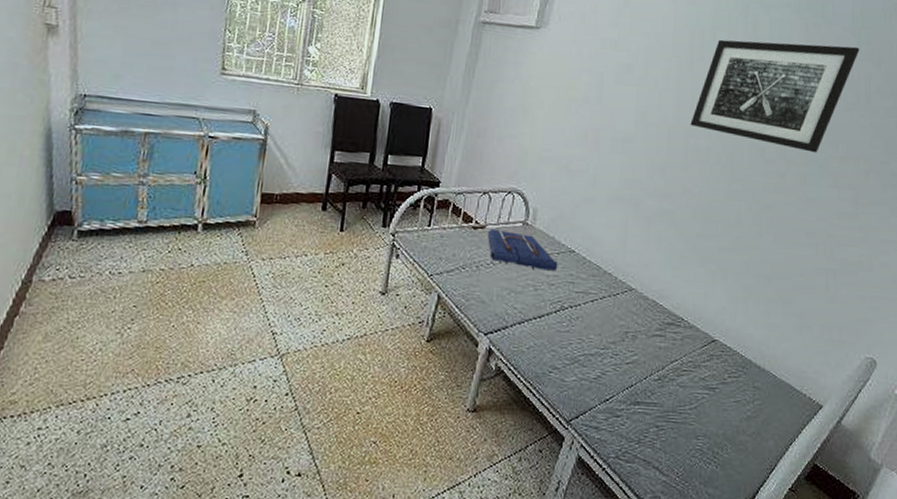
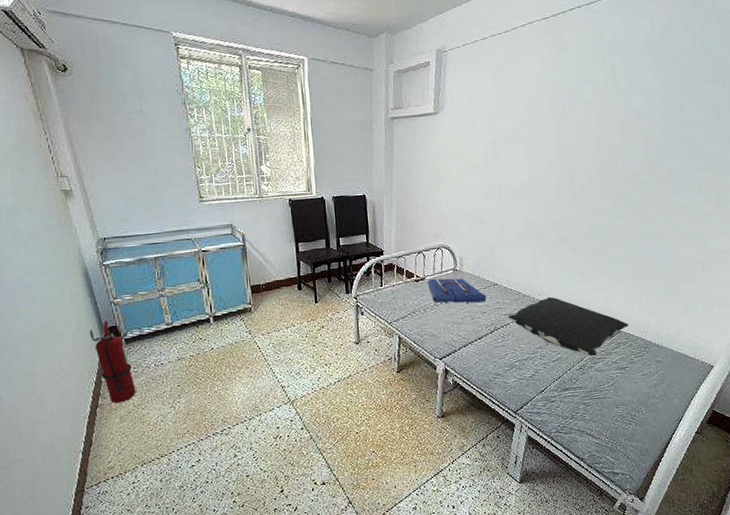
fire extinguisher: none [32,201,78,315] -> present [89,320,136,404]
pillow: none [579,279,728,366] -> present [507,296,629,356]
wall art: present [690,39,860,153] -> none [572,73,705,169]

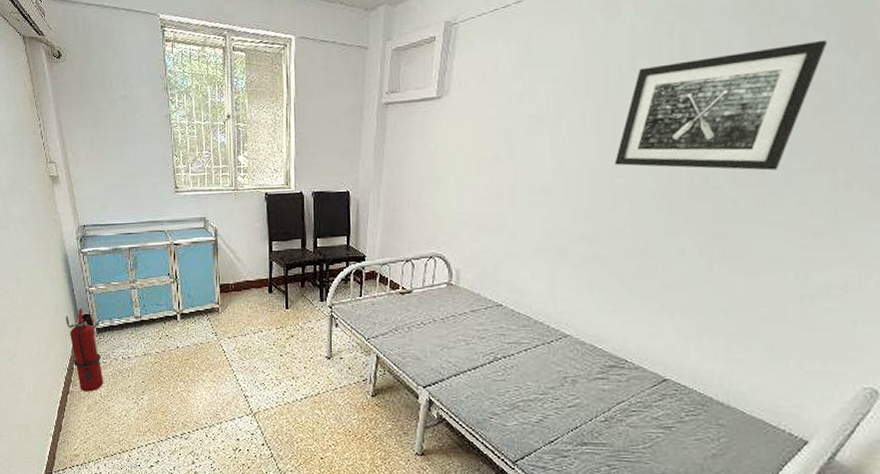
tote bag: present [427,278,487,304] -> none [414,292,487,325]
pillow: present [507,296,629,356] -> none [512,326,681,407]
wall art: none [572,73,705,169] -> present [614,39,828,171]

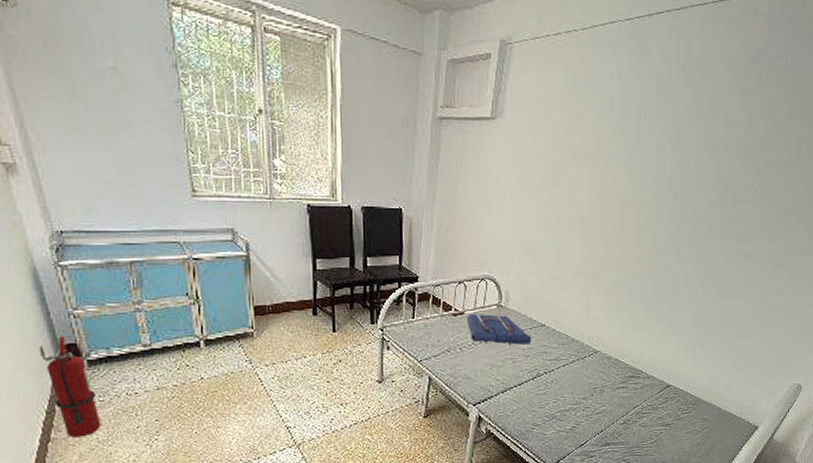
tote bag: none [414,292,487,325] -> present [466,313,532,345]
wall art: present [614,39,828,171] -> none [641,107,792,213]

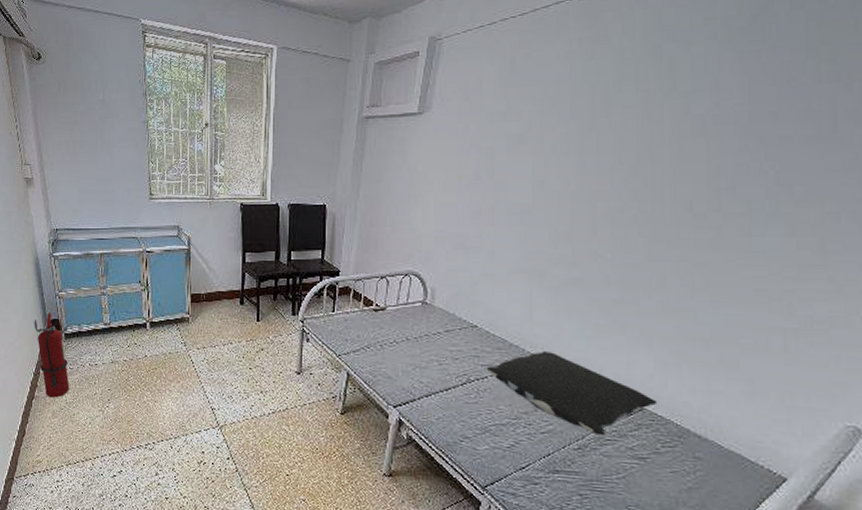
tote bag: present [466,313,532,345] -> none [388,310,461,346]
pillow: none [552,343,680,410] -> present [486,350,658,436]

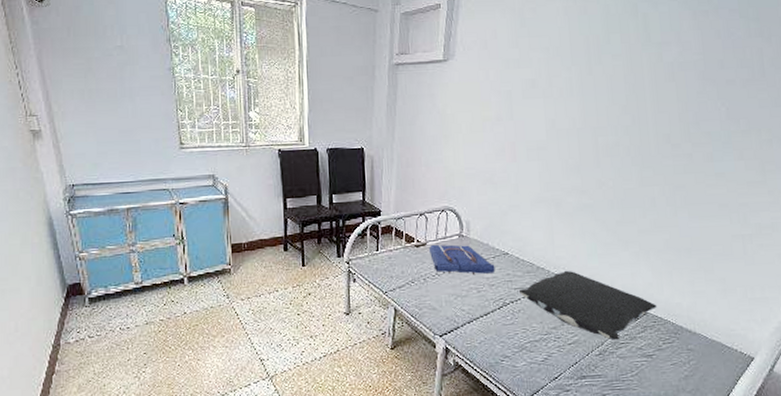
fire extinguisher: present [34,312,70,398] -> none [50,276,98,370]
tote bag: none [388,310,461,346] -> present [428,244,495,274]

